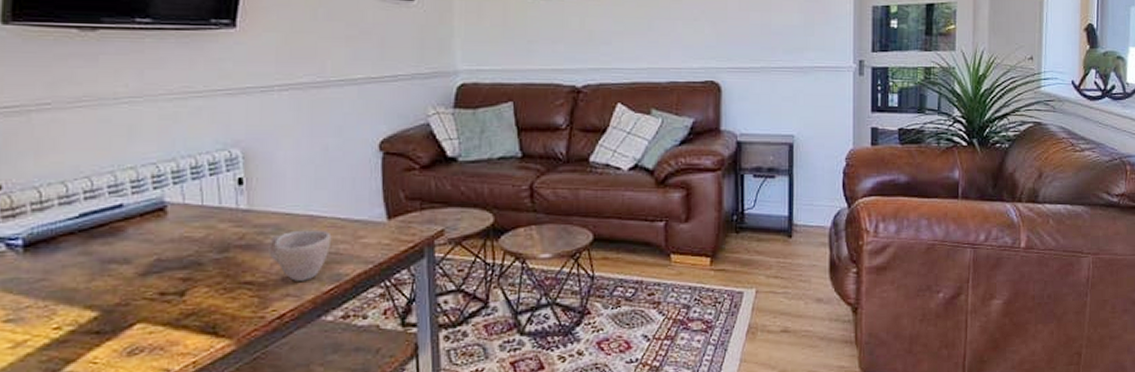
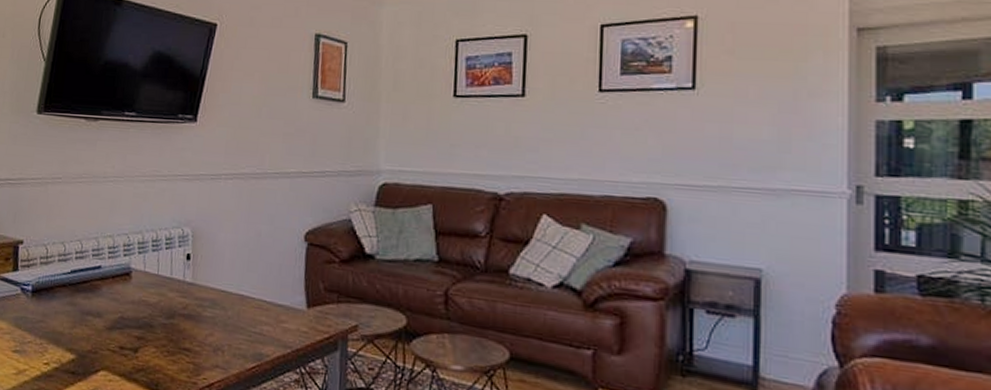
cup: present [269,229,332,281] -> none [205,307,258,356]

